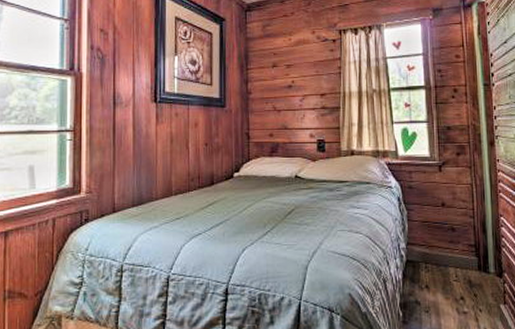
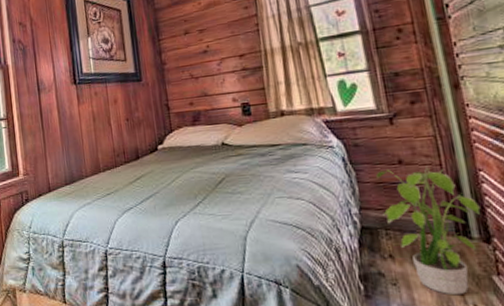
potted plant: none [423,209,498,321] -> present [376,165,481,296]

